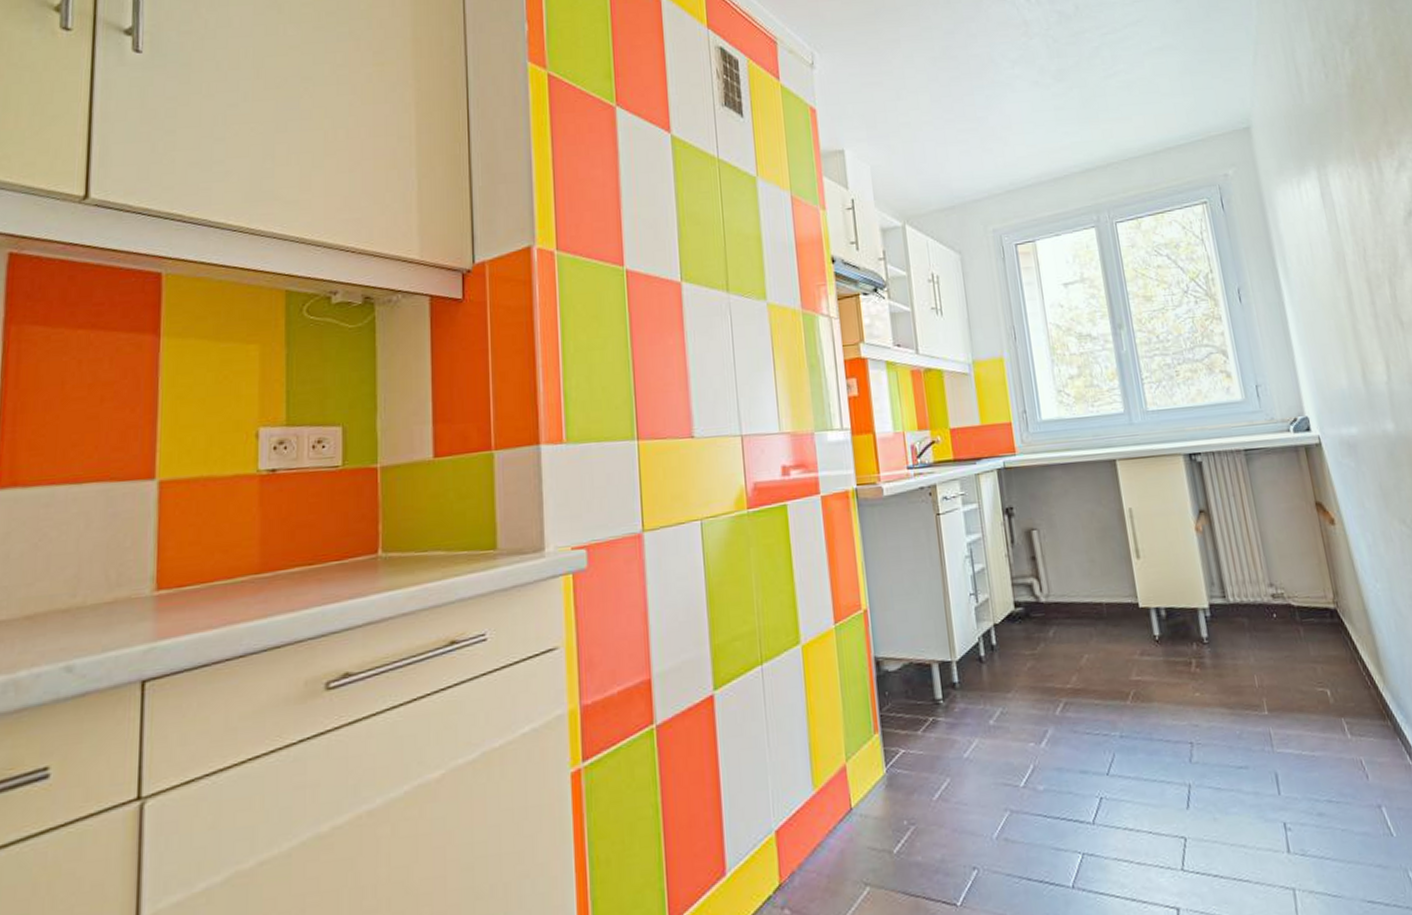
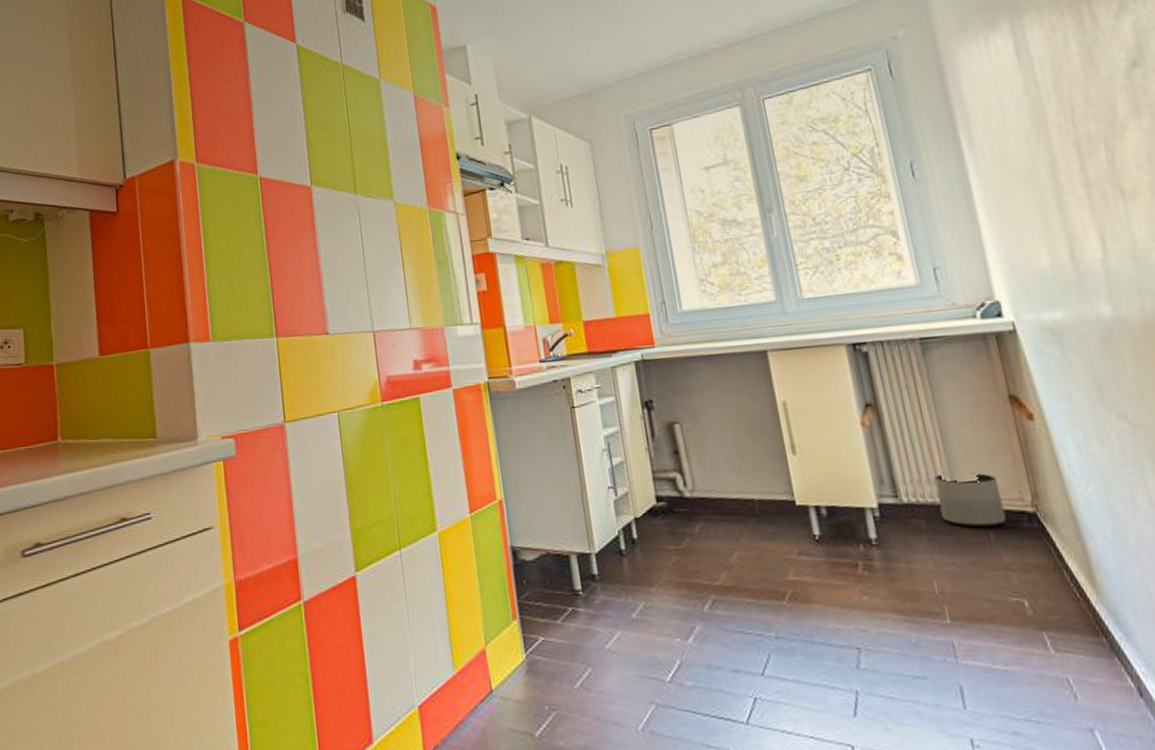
planter: none [1255,573,1313,624] -> present [934,472,1007,528]

